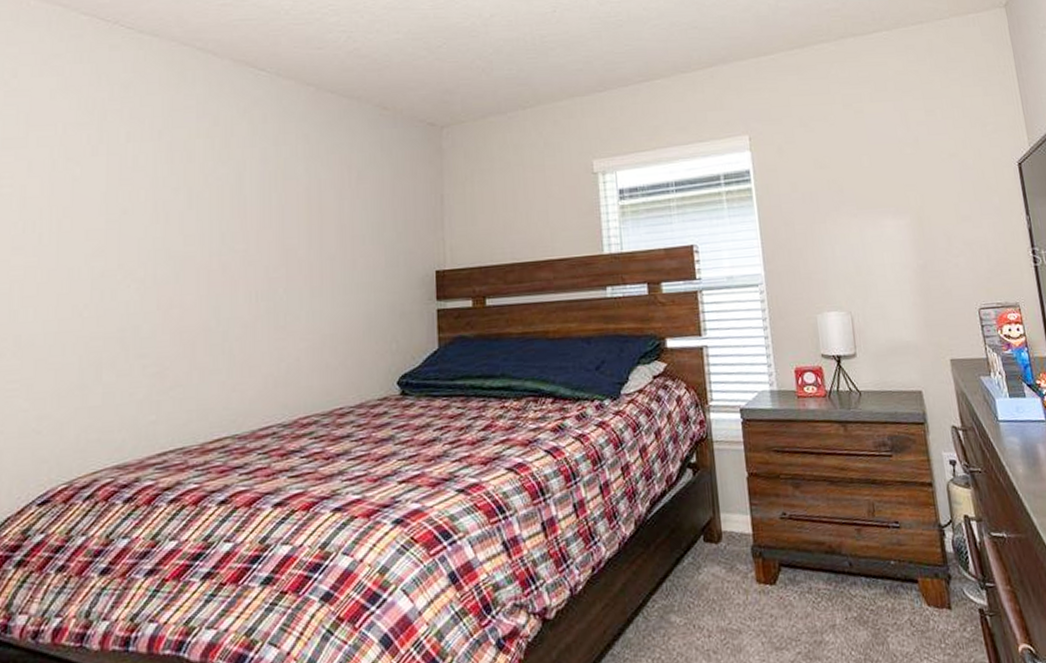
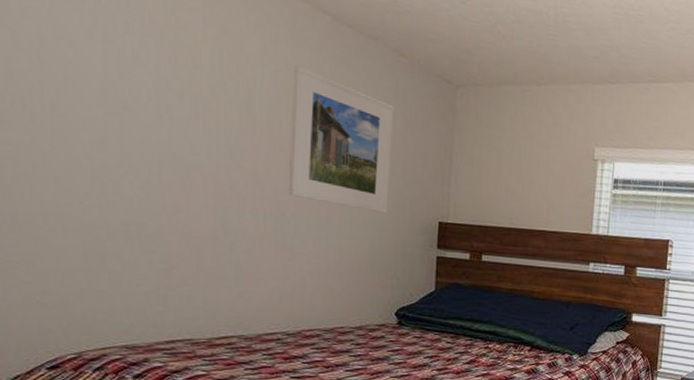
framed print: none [279,139,382,272] -> present [288,65,395,213]

